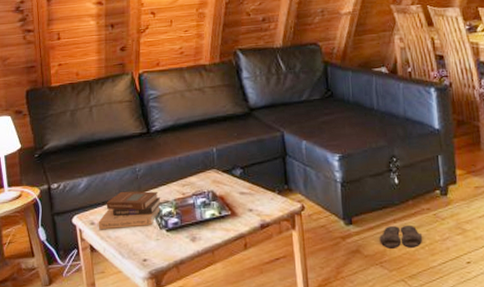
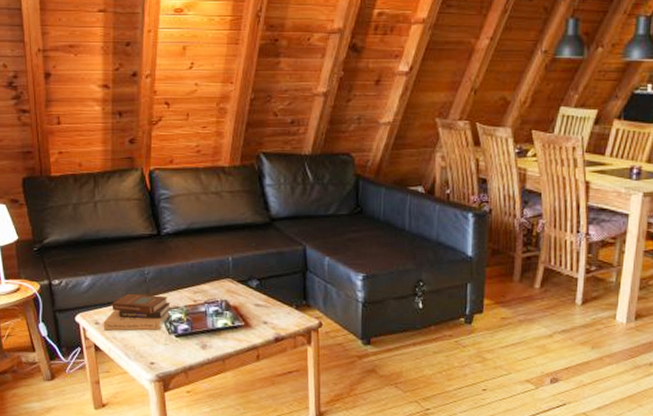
slippers: present [379,226,423,248] -> none [397,349,442,372]

